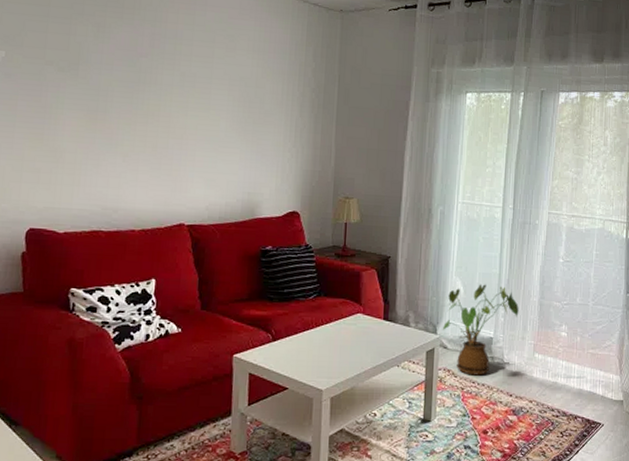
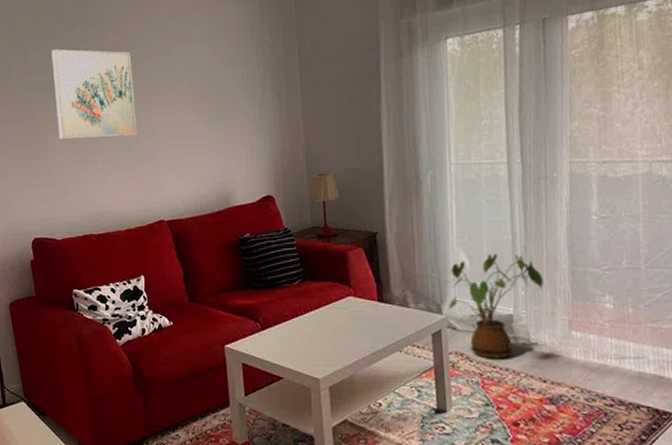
wall art: none [74,27,169,133] -> present [51,49,137,140]

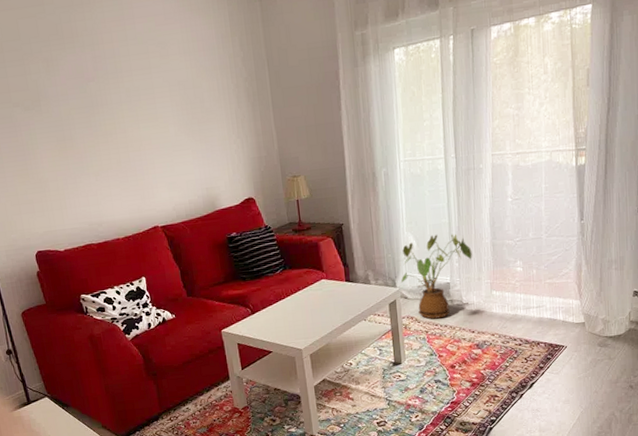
wall art: present [51,49,137,140] -> none [30,65,125,156]

